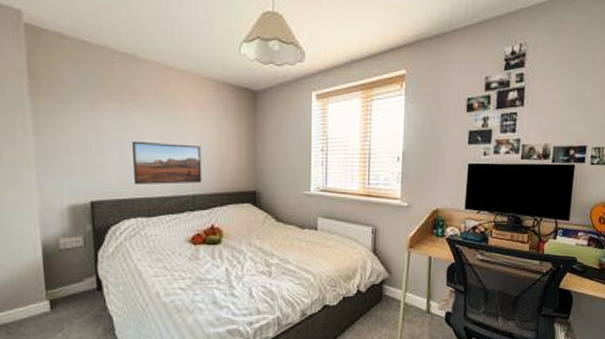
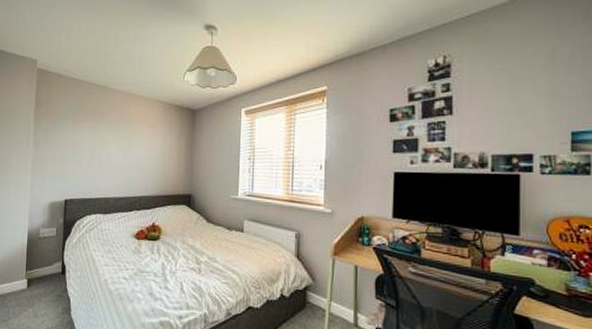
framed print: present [131,140,202,185] -> none [97,151,149,187]

